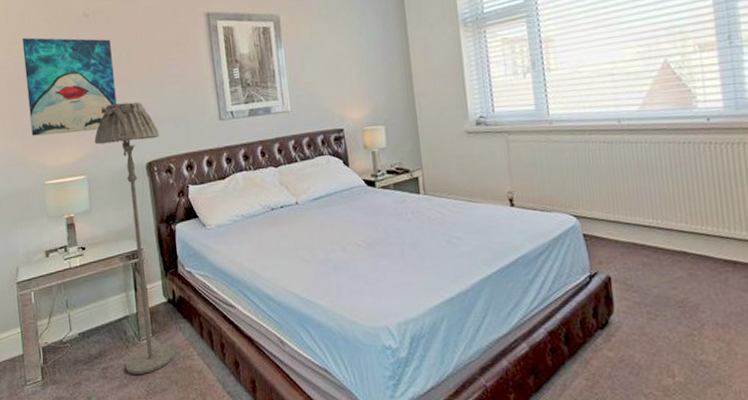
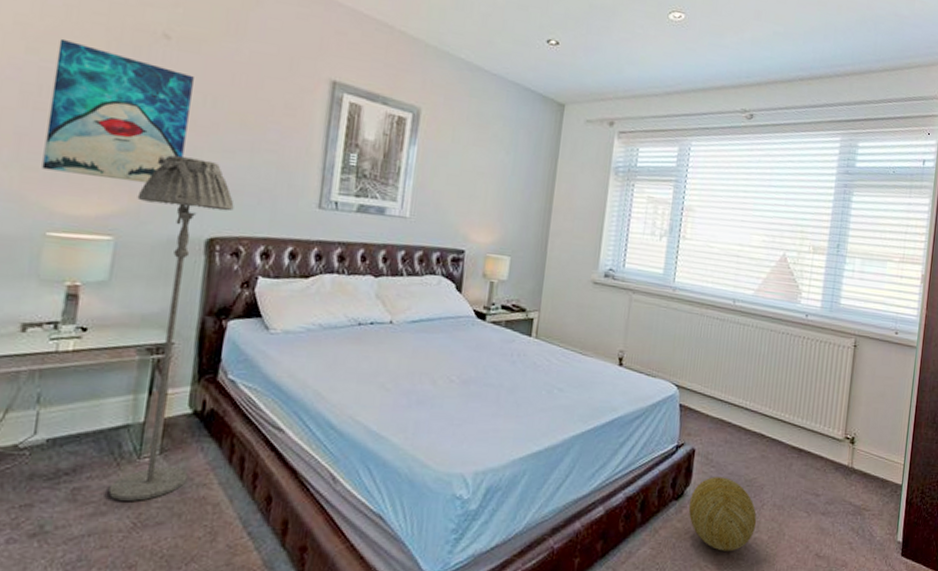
decorative ball: none [616,301,700,377] -> present [688,476,757,552]

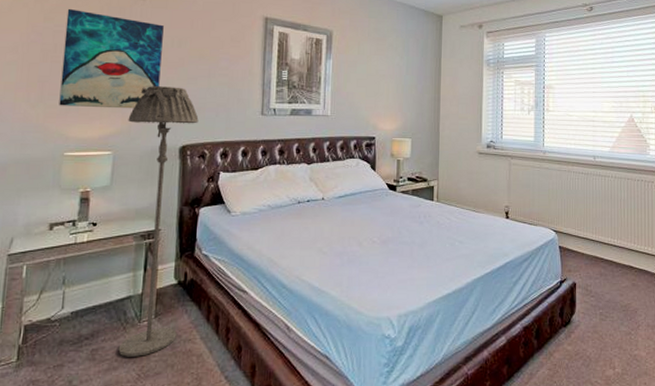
decorative ball: present [688,476,757,552] -> none [576,305,635,368]

